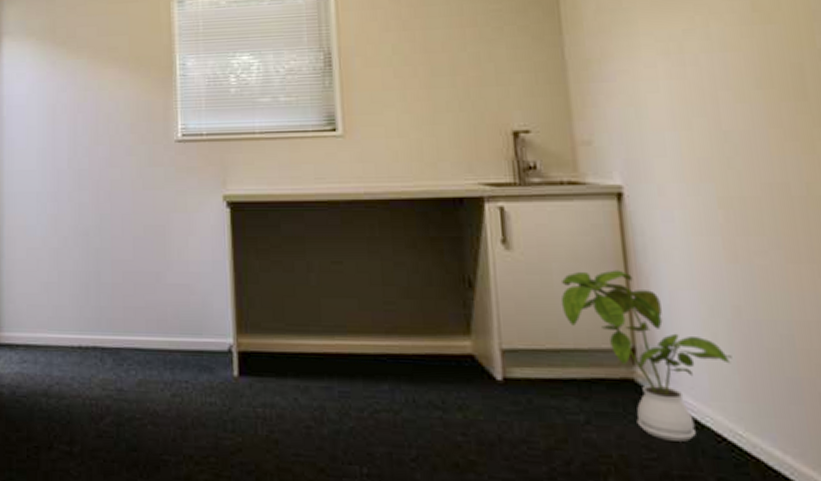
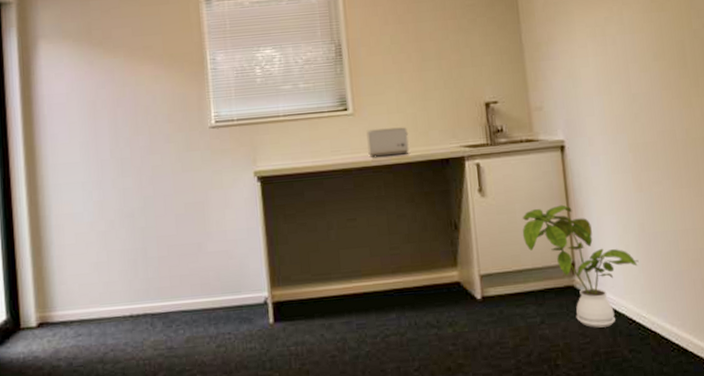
toaster: none [358,155,412,190] -> present [366,127,409,158]

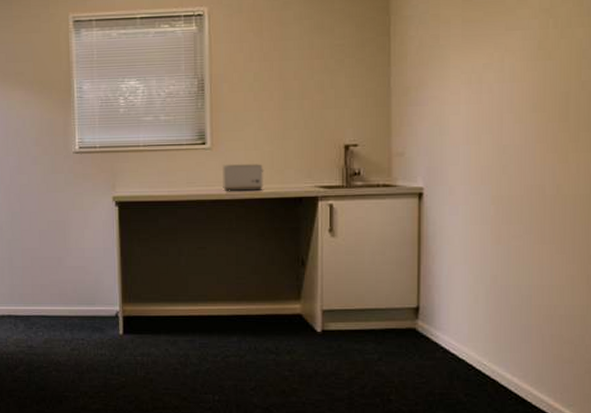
house plant: present [522,204,639,328] -> none [369,250,487,370]

